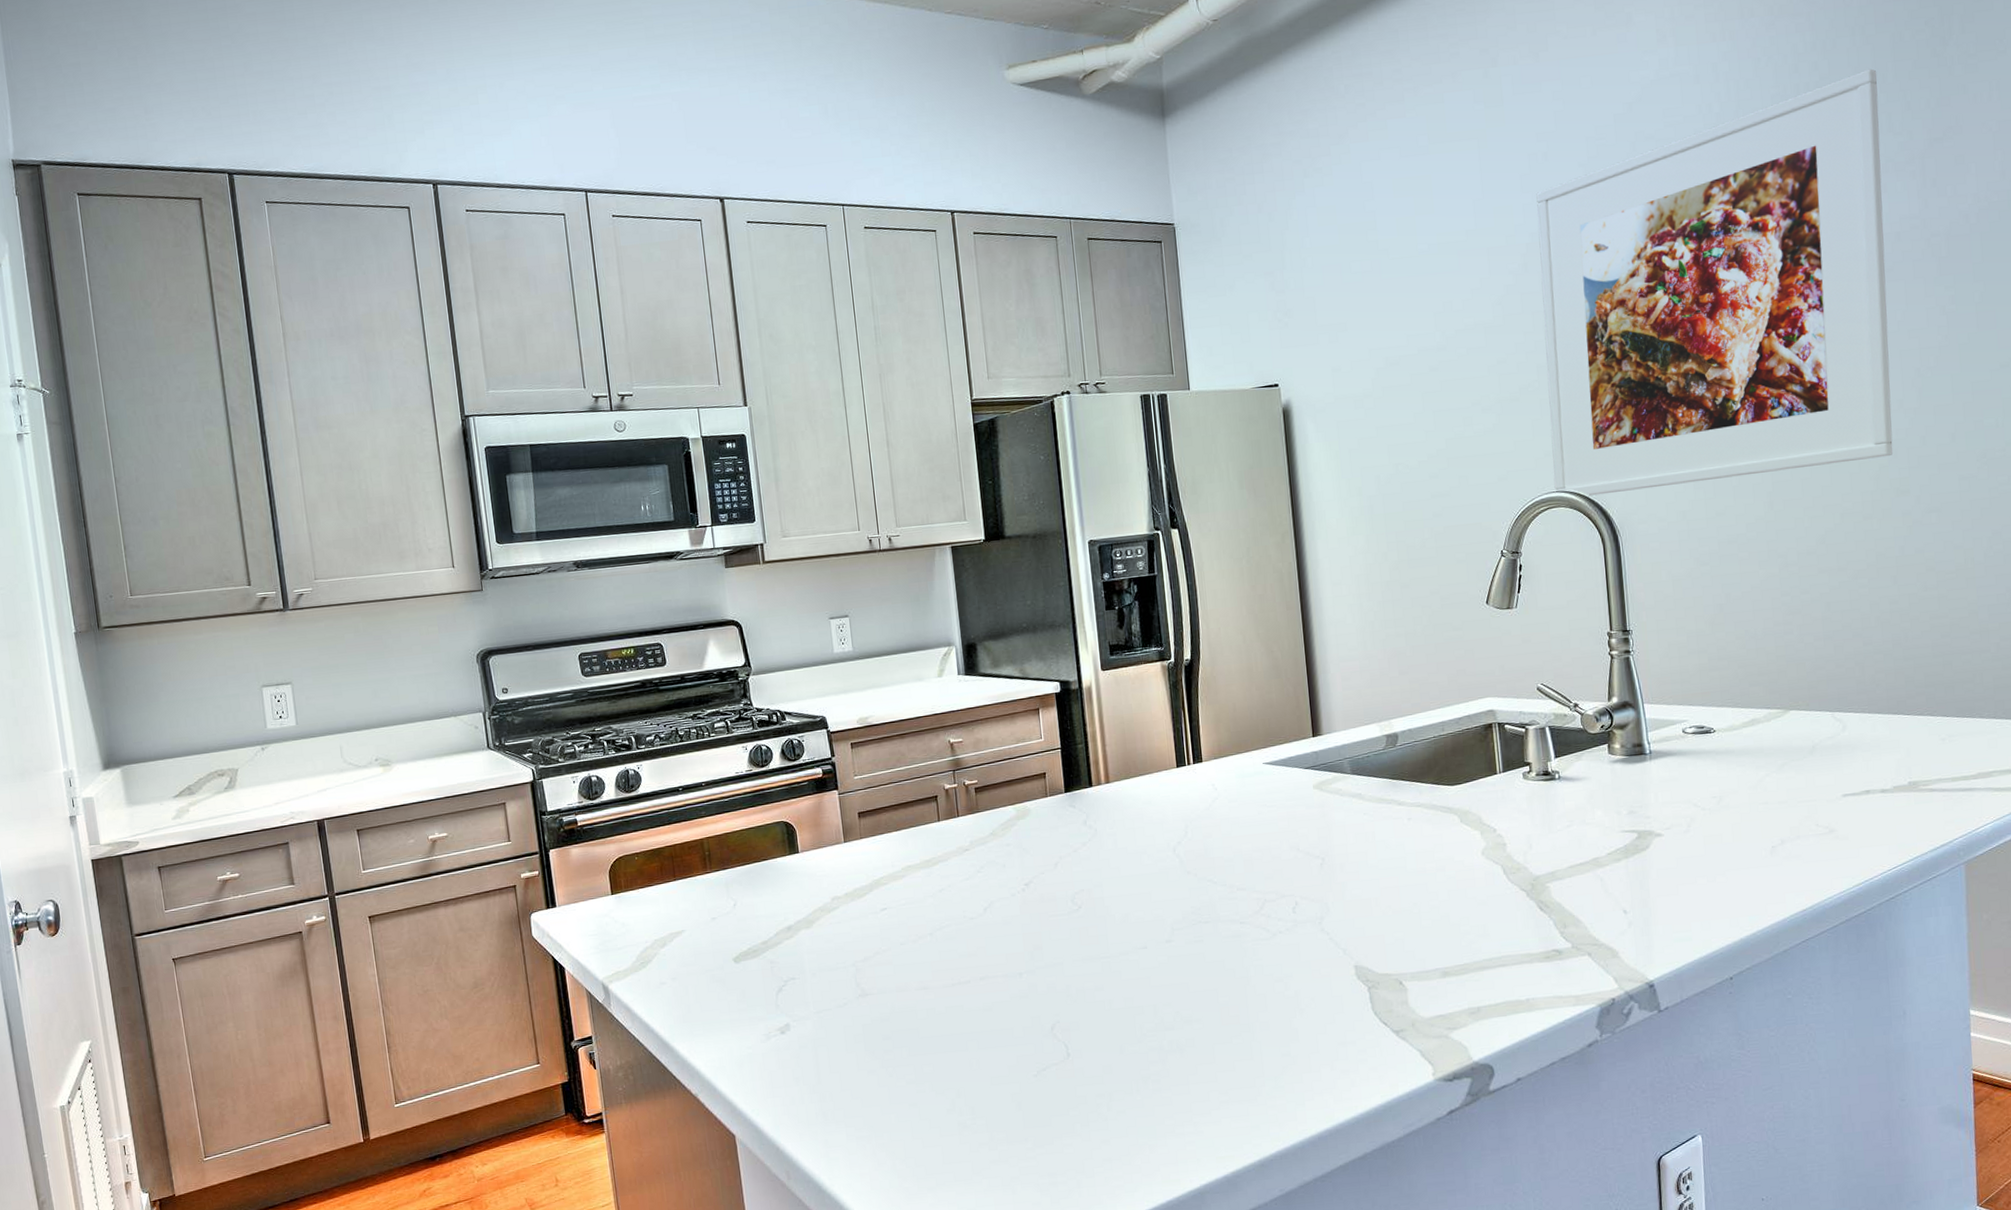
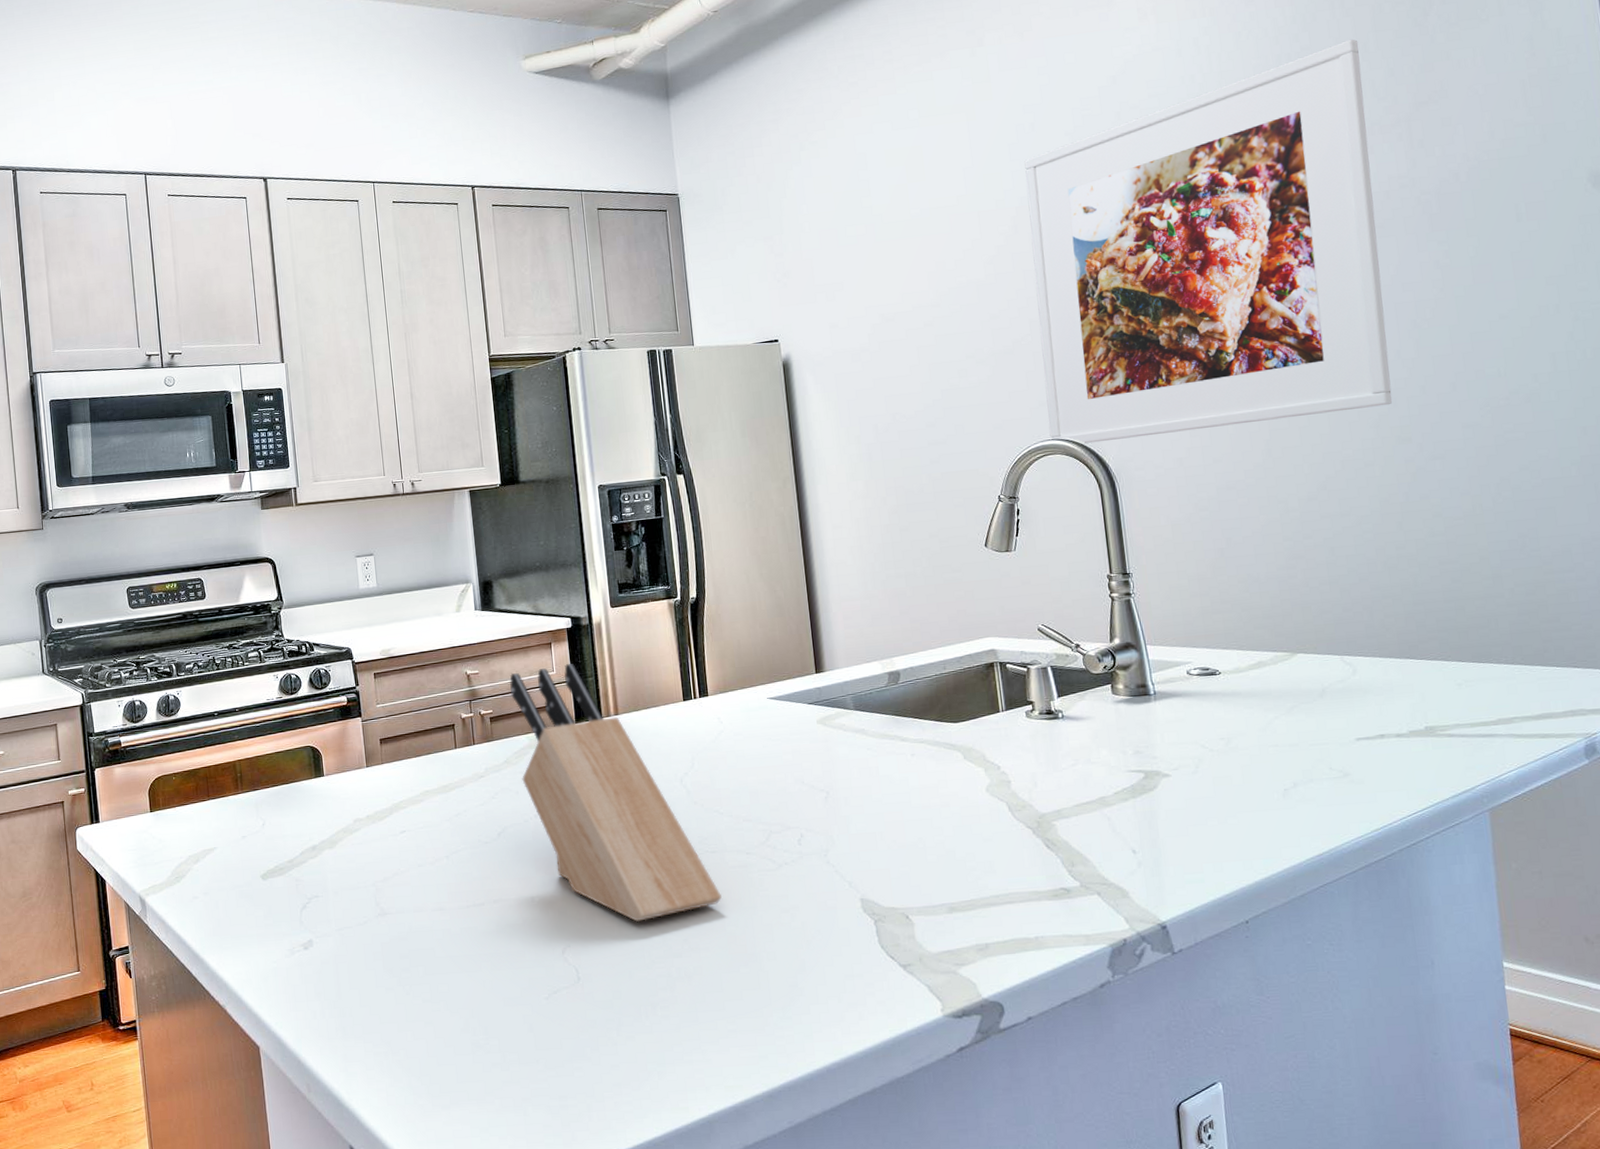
knife block: none [995,729,1215,995] -> present [510,663,722,922]

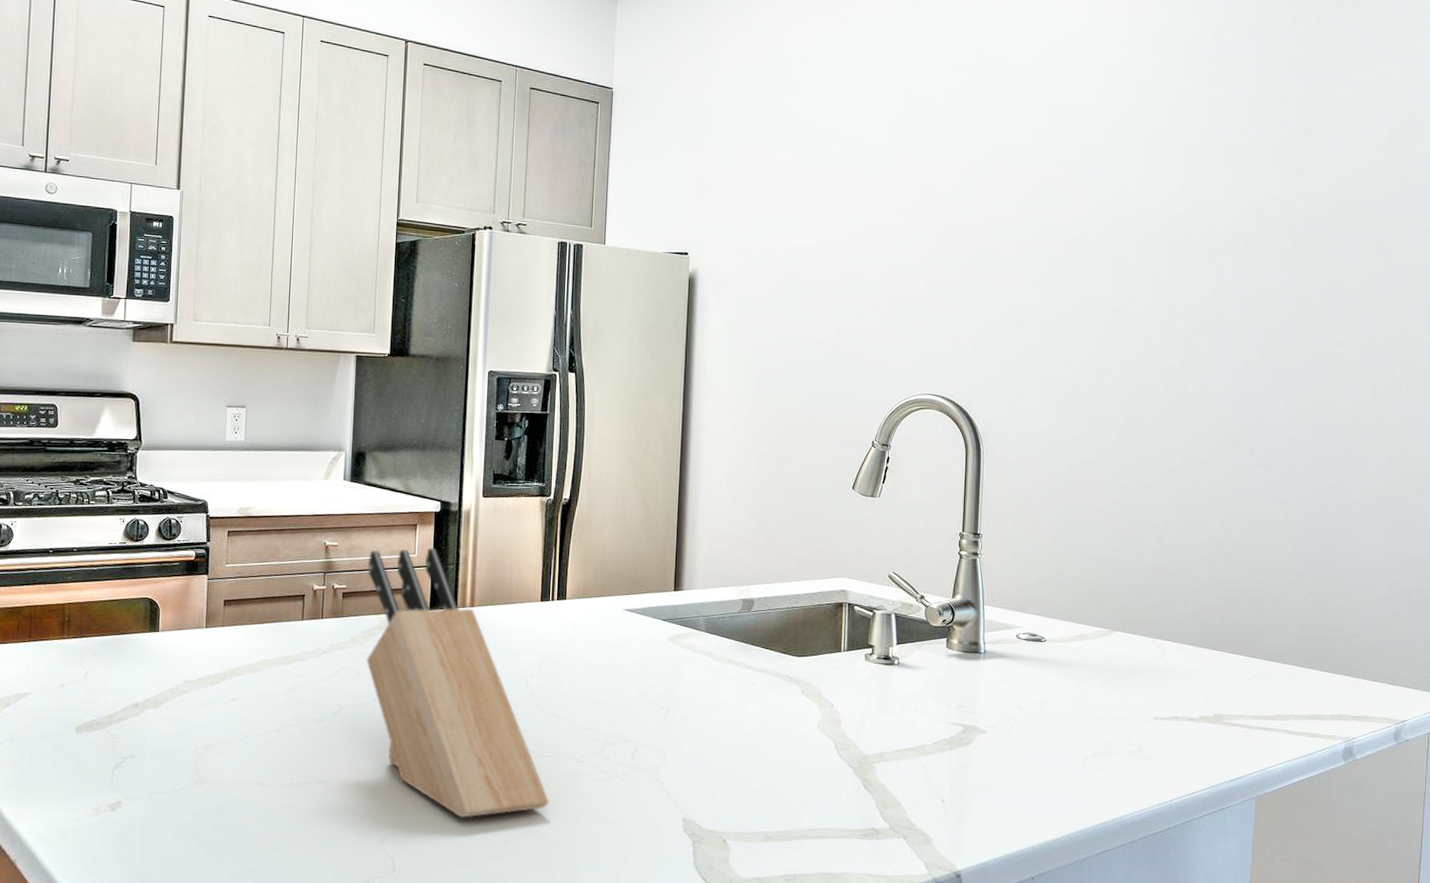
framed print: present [1024,39,1393,444] -> none [928,59,1258,410]

